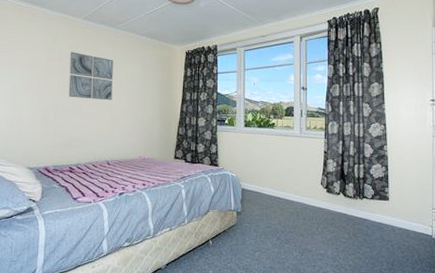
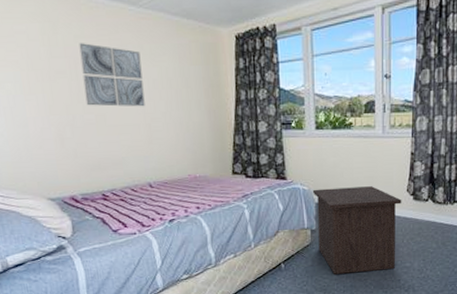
nightstand: none [240,176,316,255] -> present [313,186,402,274]

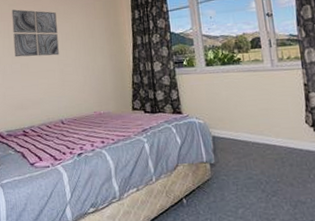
nightstand: present [313,186,402,274] -> none [209,118,305,212]

